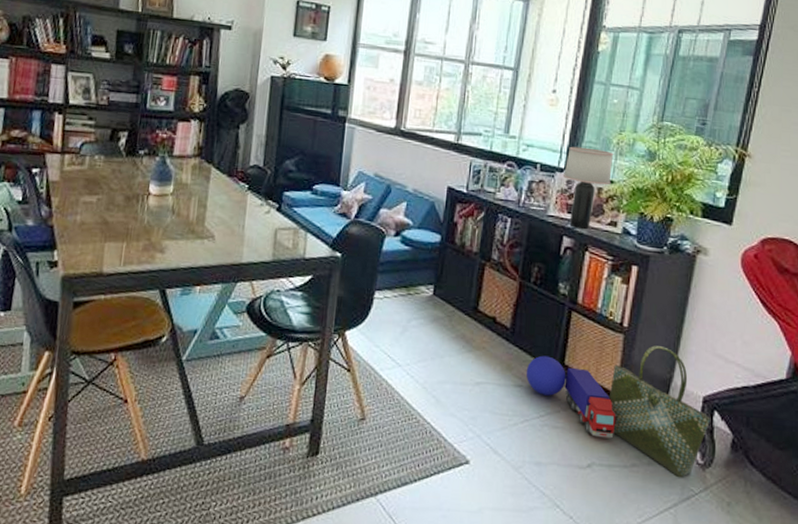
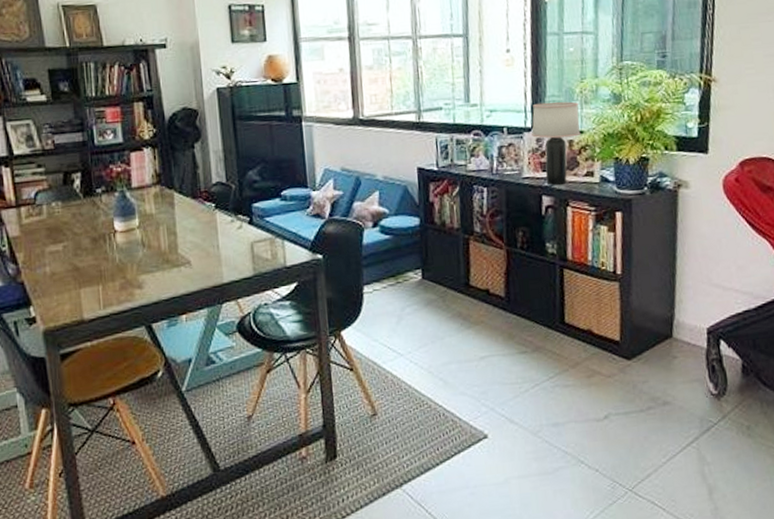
ball: present [526,355,566,396] -> none [528,317,570,357]
toy truck: present [564,367,618,439] -> none [568,324,627,388]
shopping bag: present [608,345,710,477] -> none [614,286,718,411]

